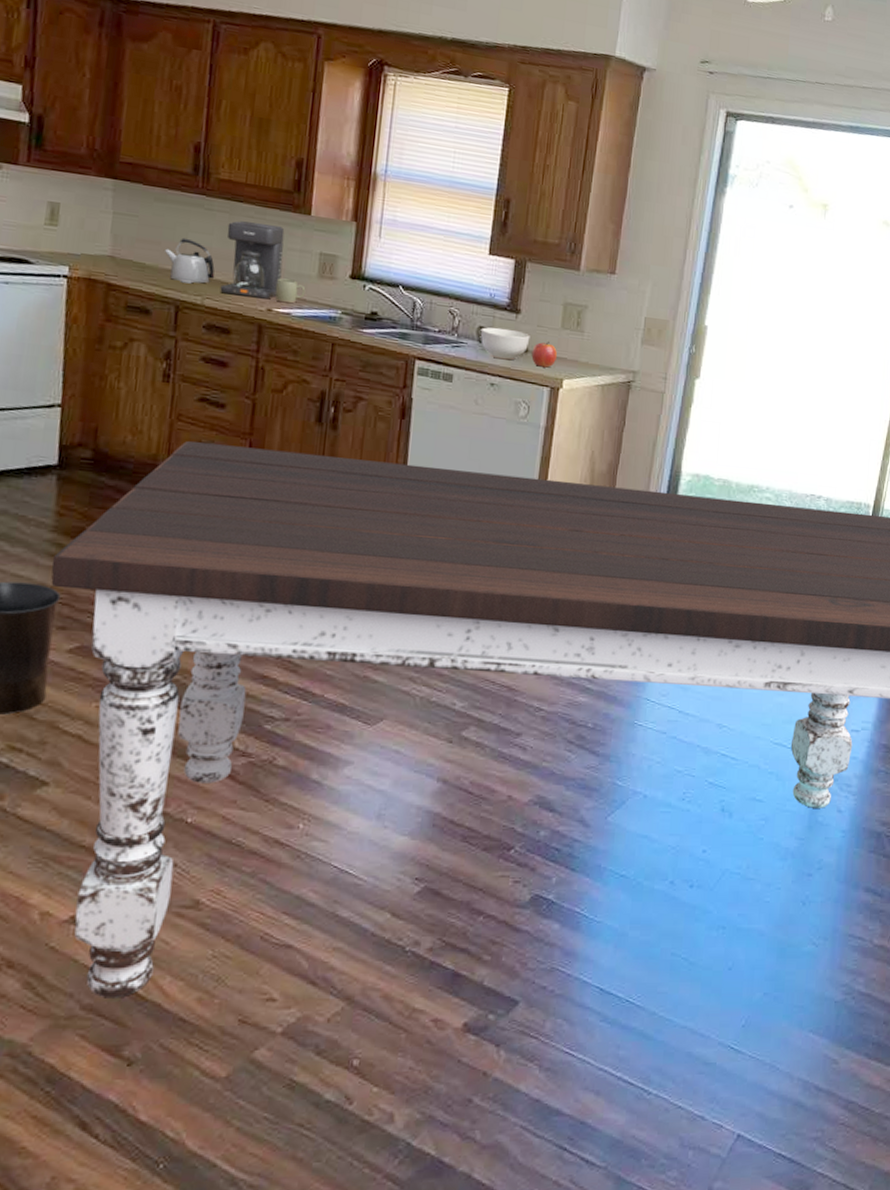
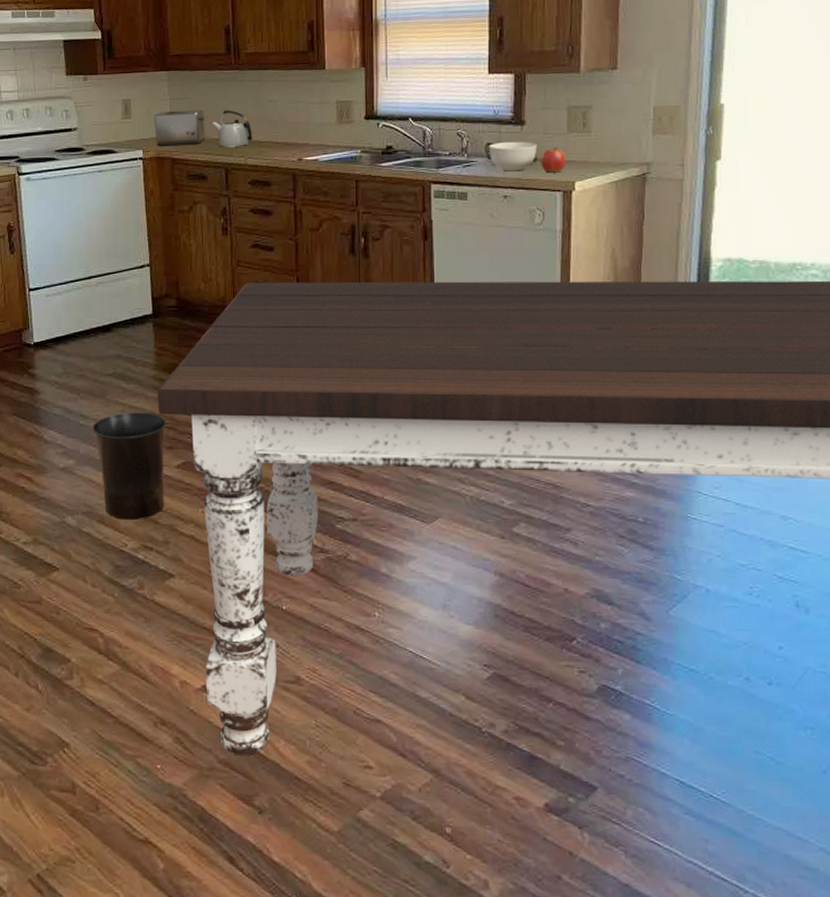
toaster: none [88,225,157,272] -> present [154,109,206,147]
coffee maker: present [220,221,285,299] -> none [258,84,306,152]
mug: present [275,278,306,304] -> none [303,129,328,151]

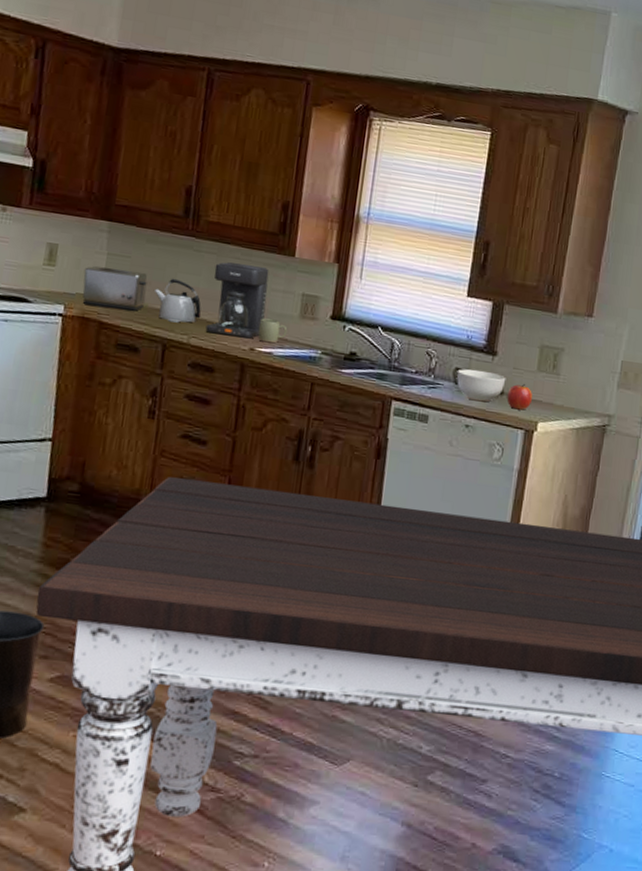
coffee maker: none [258,84,306,152] -> present [205,262,269,339]
mug: none [303,129,328,151] -> present [257,318,288,344]

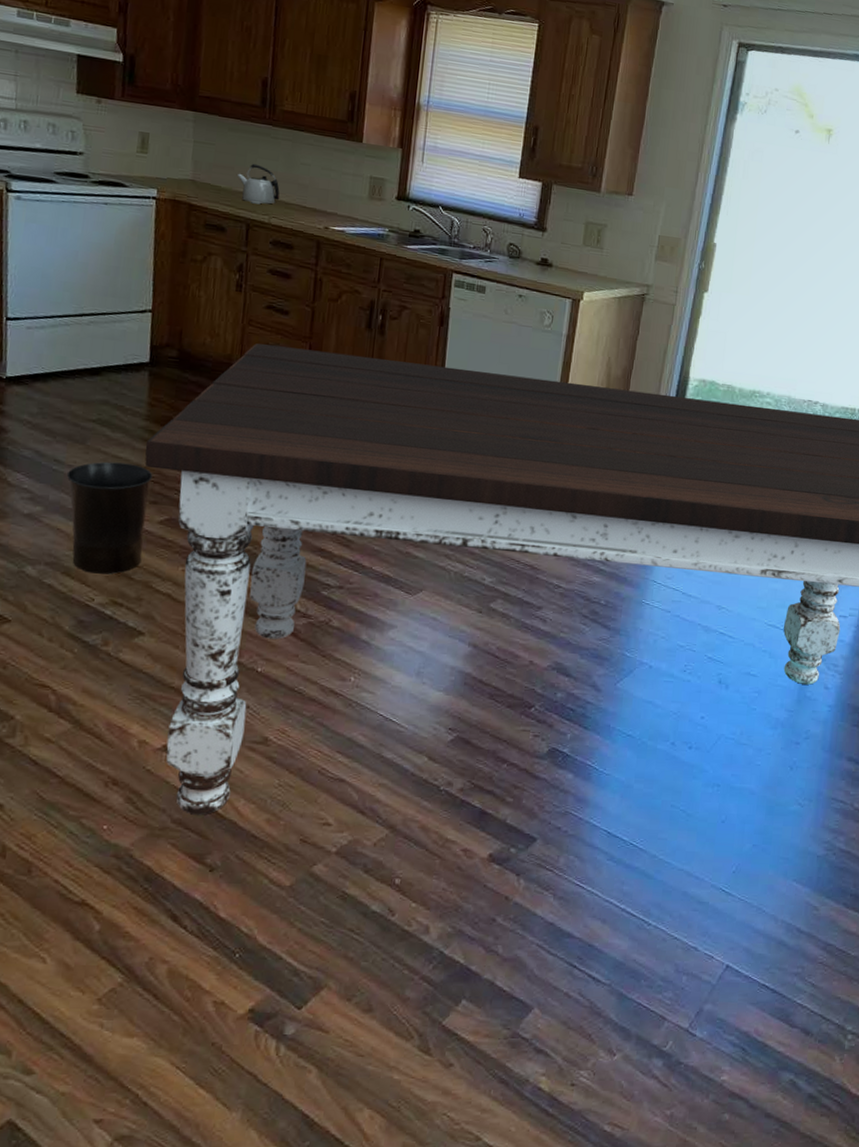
toaster: present [82,265,148,311] -> none [173,152,231,194]
coffee maker: present [205,262,269,339] -> none [284,148,340,218]
mug: present [257,318,288,344] -> none [331,199,358,222]
bowl: present [456,368,507,403] -> none [510,244,555,274]
fruit: present [506,383,533,410] -> none [555,256,579,281]

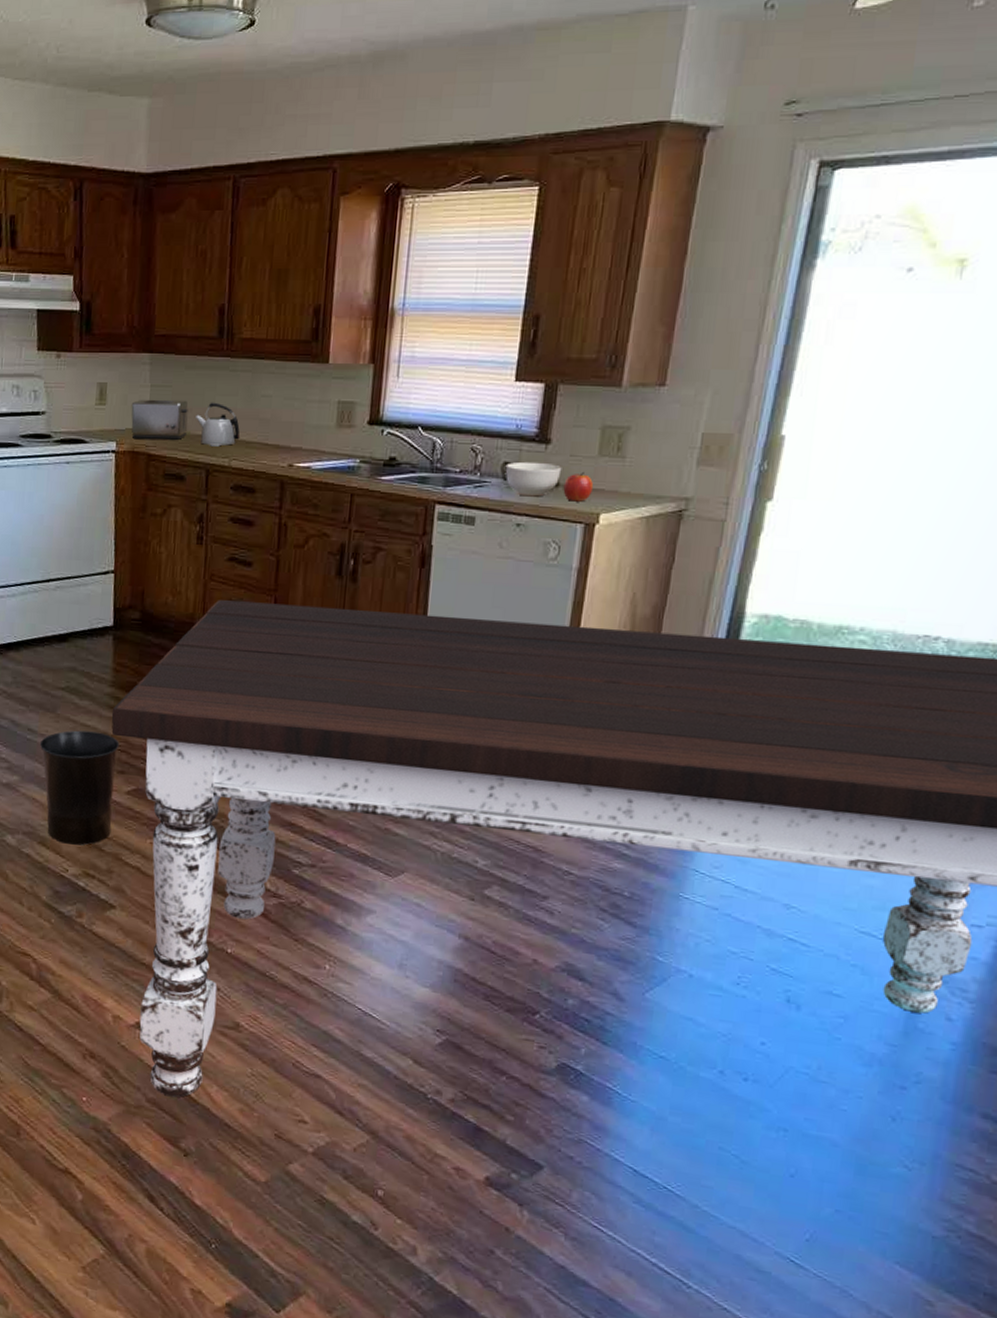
toaster: none [173,152,231,194] -> present [131,399,188,440]
bowl: none [510,244,555,274] -> present [505,461,562,497]
fruit: none [555,256,579,281] -> present [563,471,594,502]

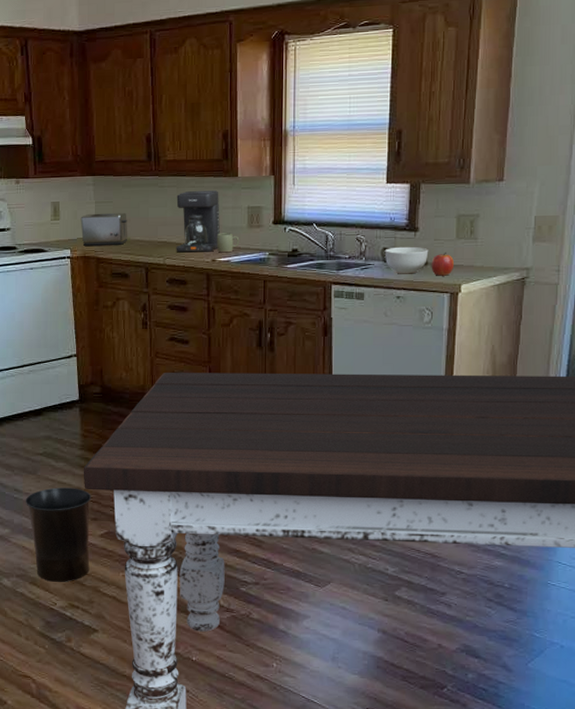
kettle: present [195,402,240,447] -> none [133,213,171,249]
coffee maker: none [245,378,304,455] -> present [176,190,220,253]
mug: none [295,432,325,457] -> present [216,233,240,253]

